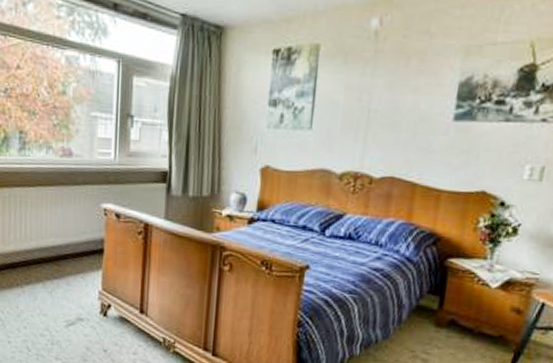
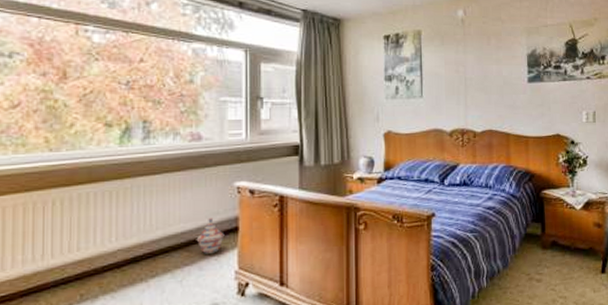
woven basket: none [65,236,91,271] -> present [196,218,225,254]

